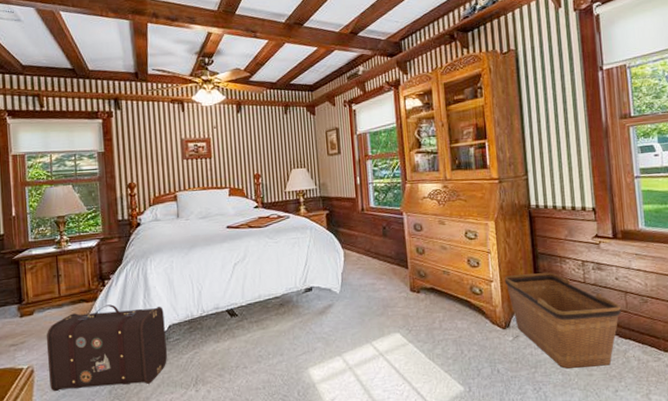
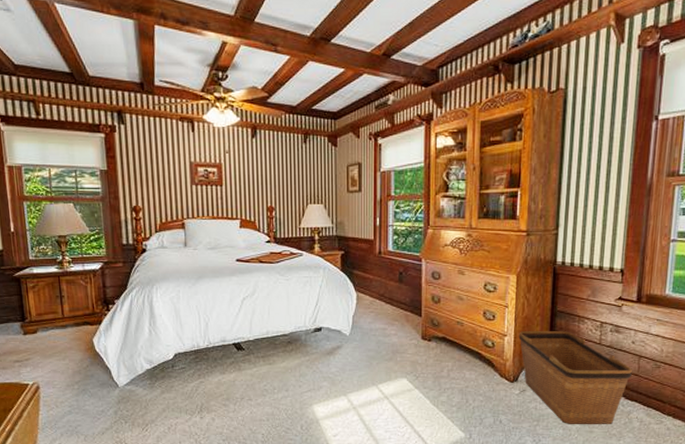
suitcase: present [46,304,167,392] -> none [50,329,173,409]

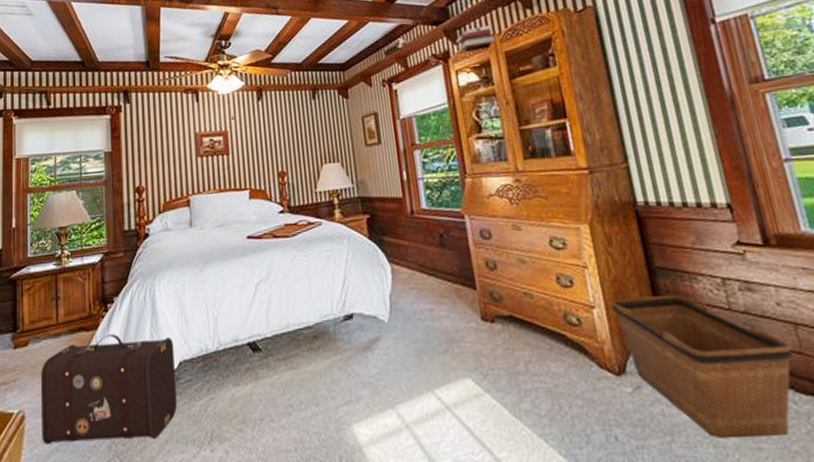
suitcase: none [50,329,173,409] -> present [40,334,177,445]
books: none [440,94,475,118] -> present [456,26,495,53]

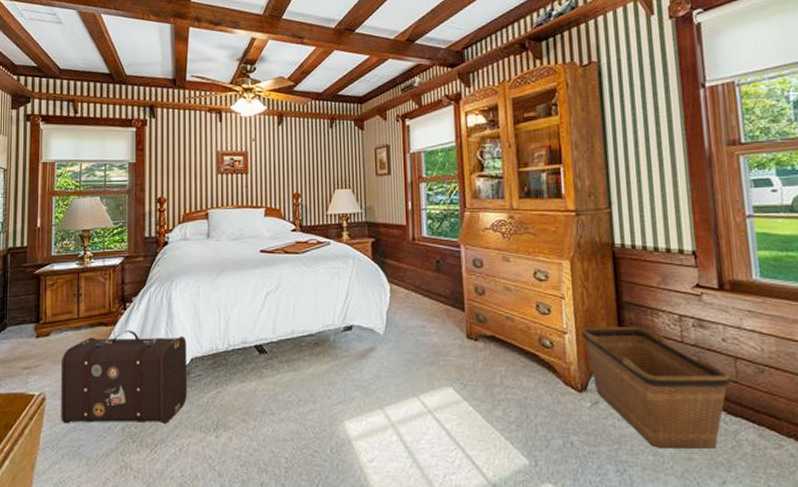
books: present [456,26,495,53] -> none [468,72,504,96]

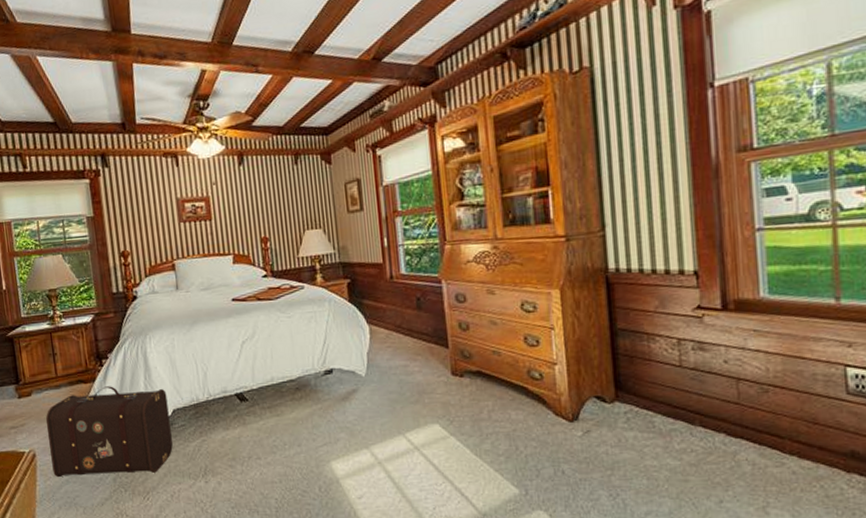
bicycle basket: present [581,327,730,449] -> none [572,353,730,472]

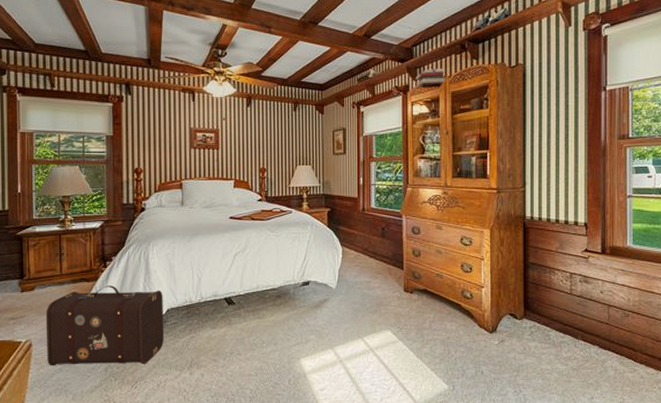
books: none [443,88,484,117] -> present [415,69,445,89]

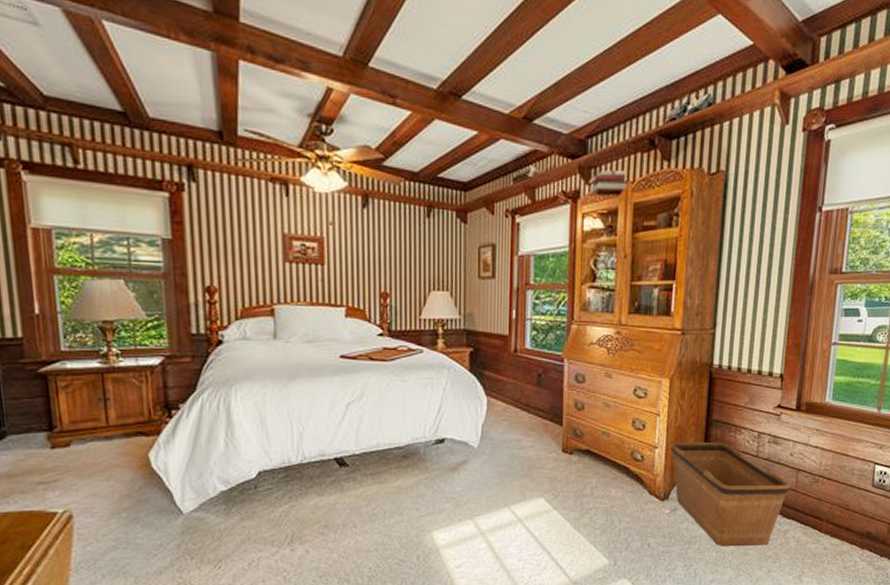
suitcase: present [45,285,164,366] -> none [88,441,255,543]
bicycle basket: none [495,282,603,374] -> present [670,442,790,546]

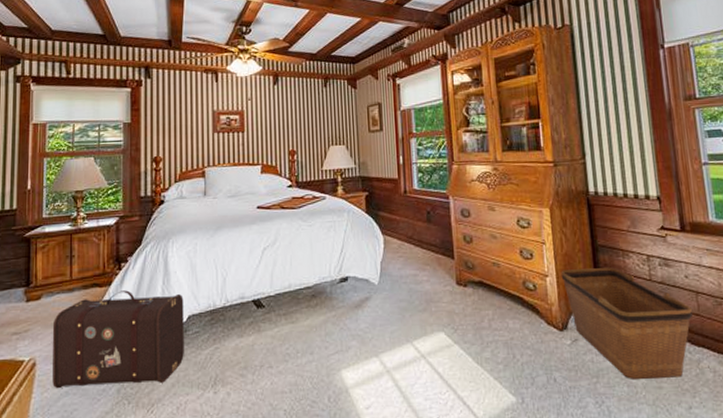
suitcase: none [88,441,255,543] -> present [52,290,184,389]
books: present [588,170,627,197] -> none [454,34,487,57]

